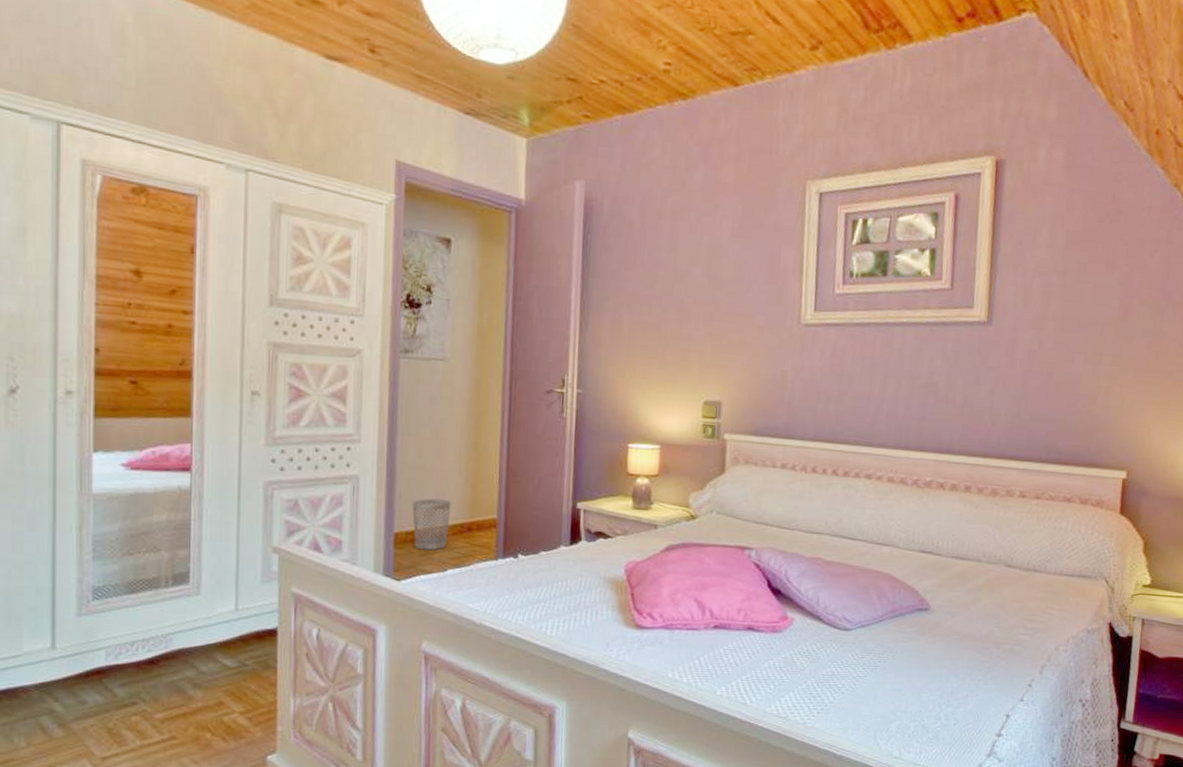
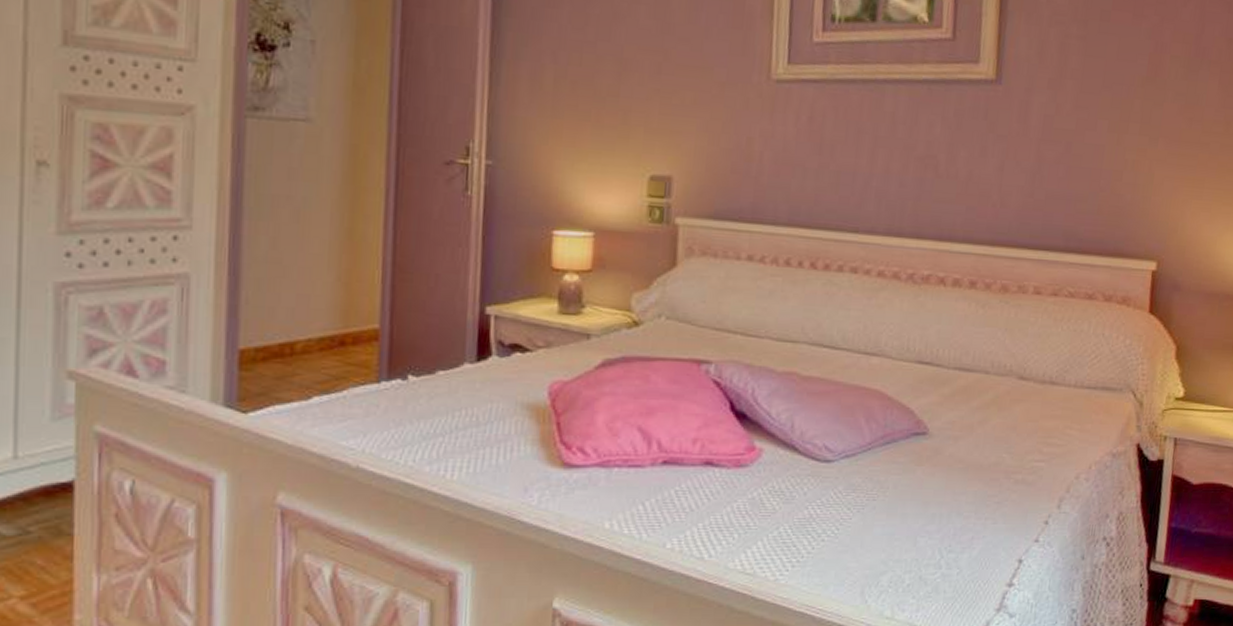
wastebasket: present [412,498,451,551] -> none [263,303,318,372]

